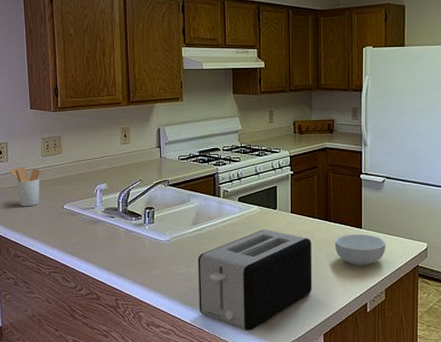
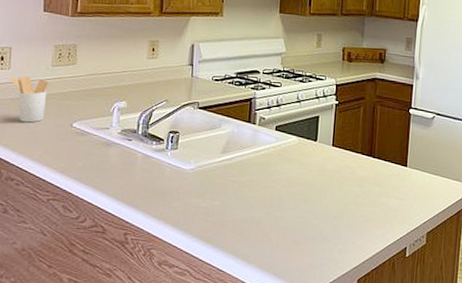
toaster: present [198,229,312,331] -> none [220,162,352,274]
cereal bowl: present [334,234,386,266] -> none [376,172,431,207]

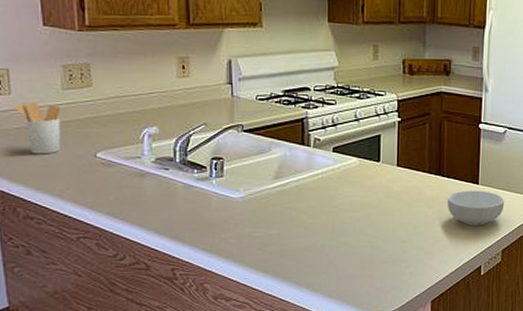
cereal bowl: none [376,172,431,207] -> present [447,190,505,226]

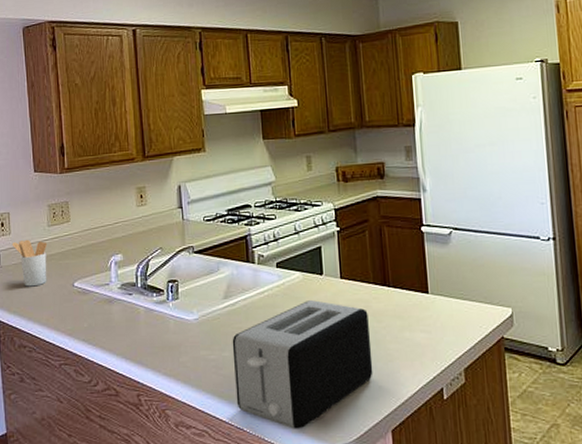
toaster: none [280,185,421,301] -> present [232,300,373,429]
cereal bowl: present [447,190,505,226] -> none [396,300,461,341]

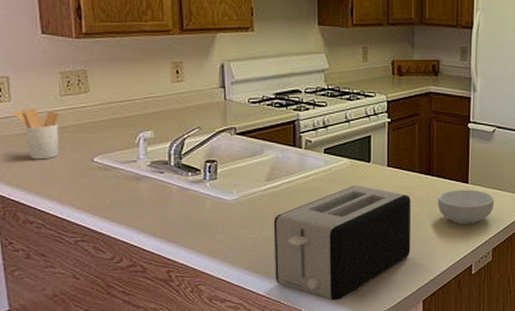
cereal bowl: none [396,300,461,341] -> present [437,189,495,225]

